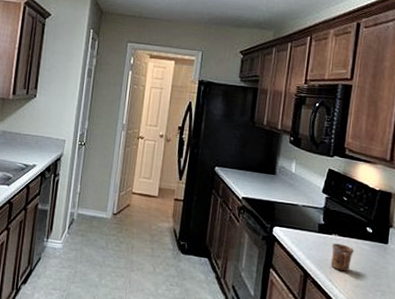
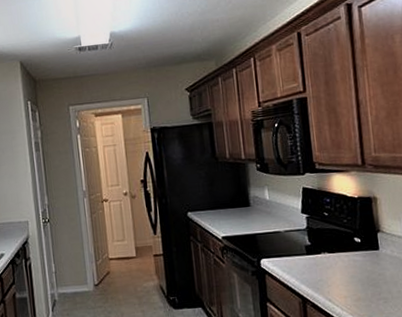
mug: present [330,243,354,272] -> none [324,260,347,288]

